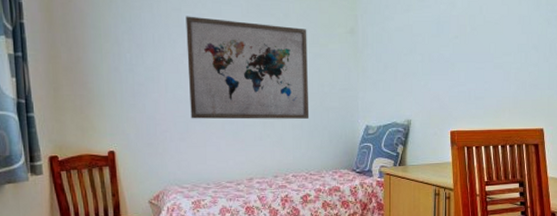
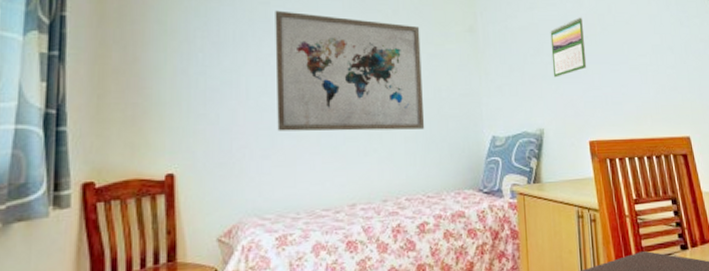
calendar: none [423,18,455,75] -> present [550,17,587,78]

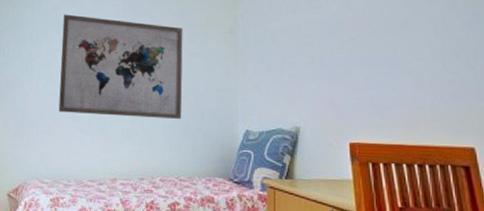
calendar: present [550,17,587,78] -> none [313,20,352,78]

